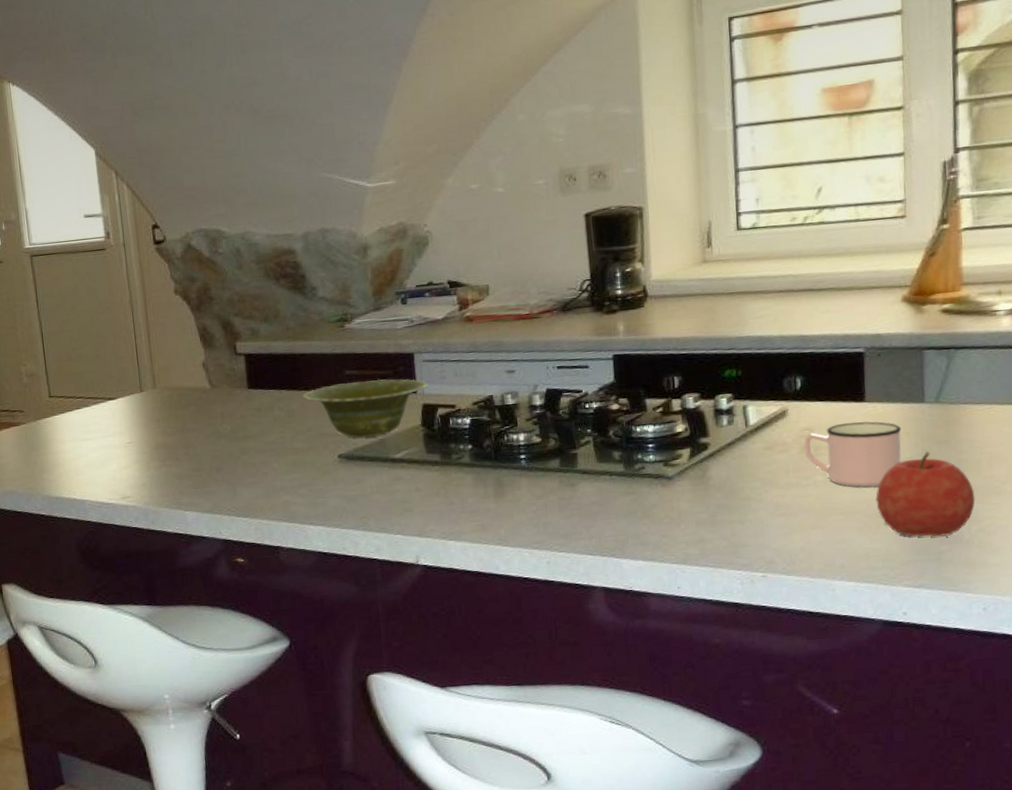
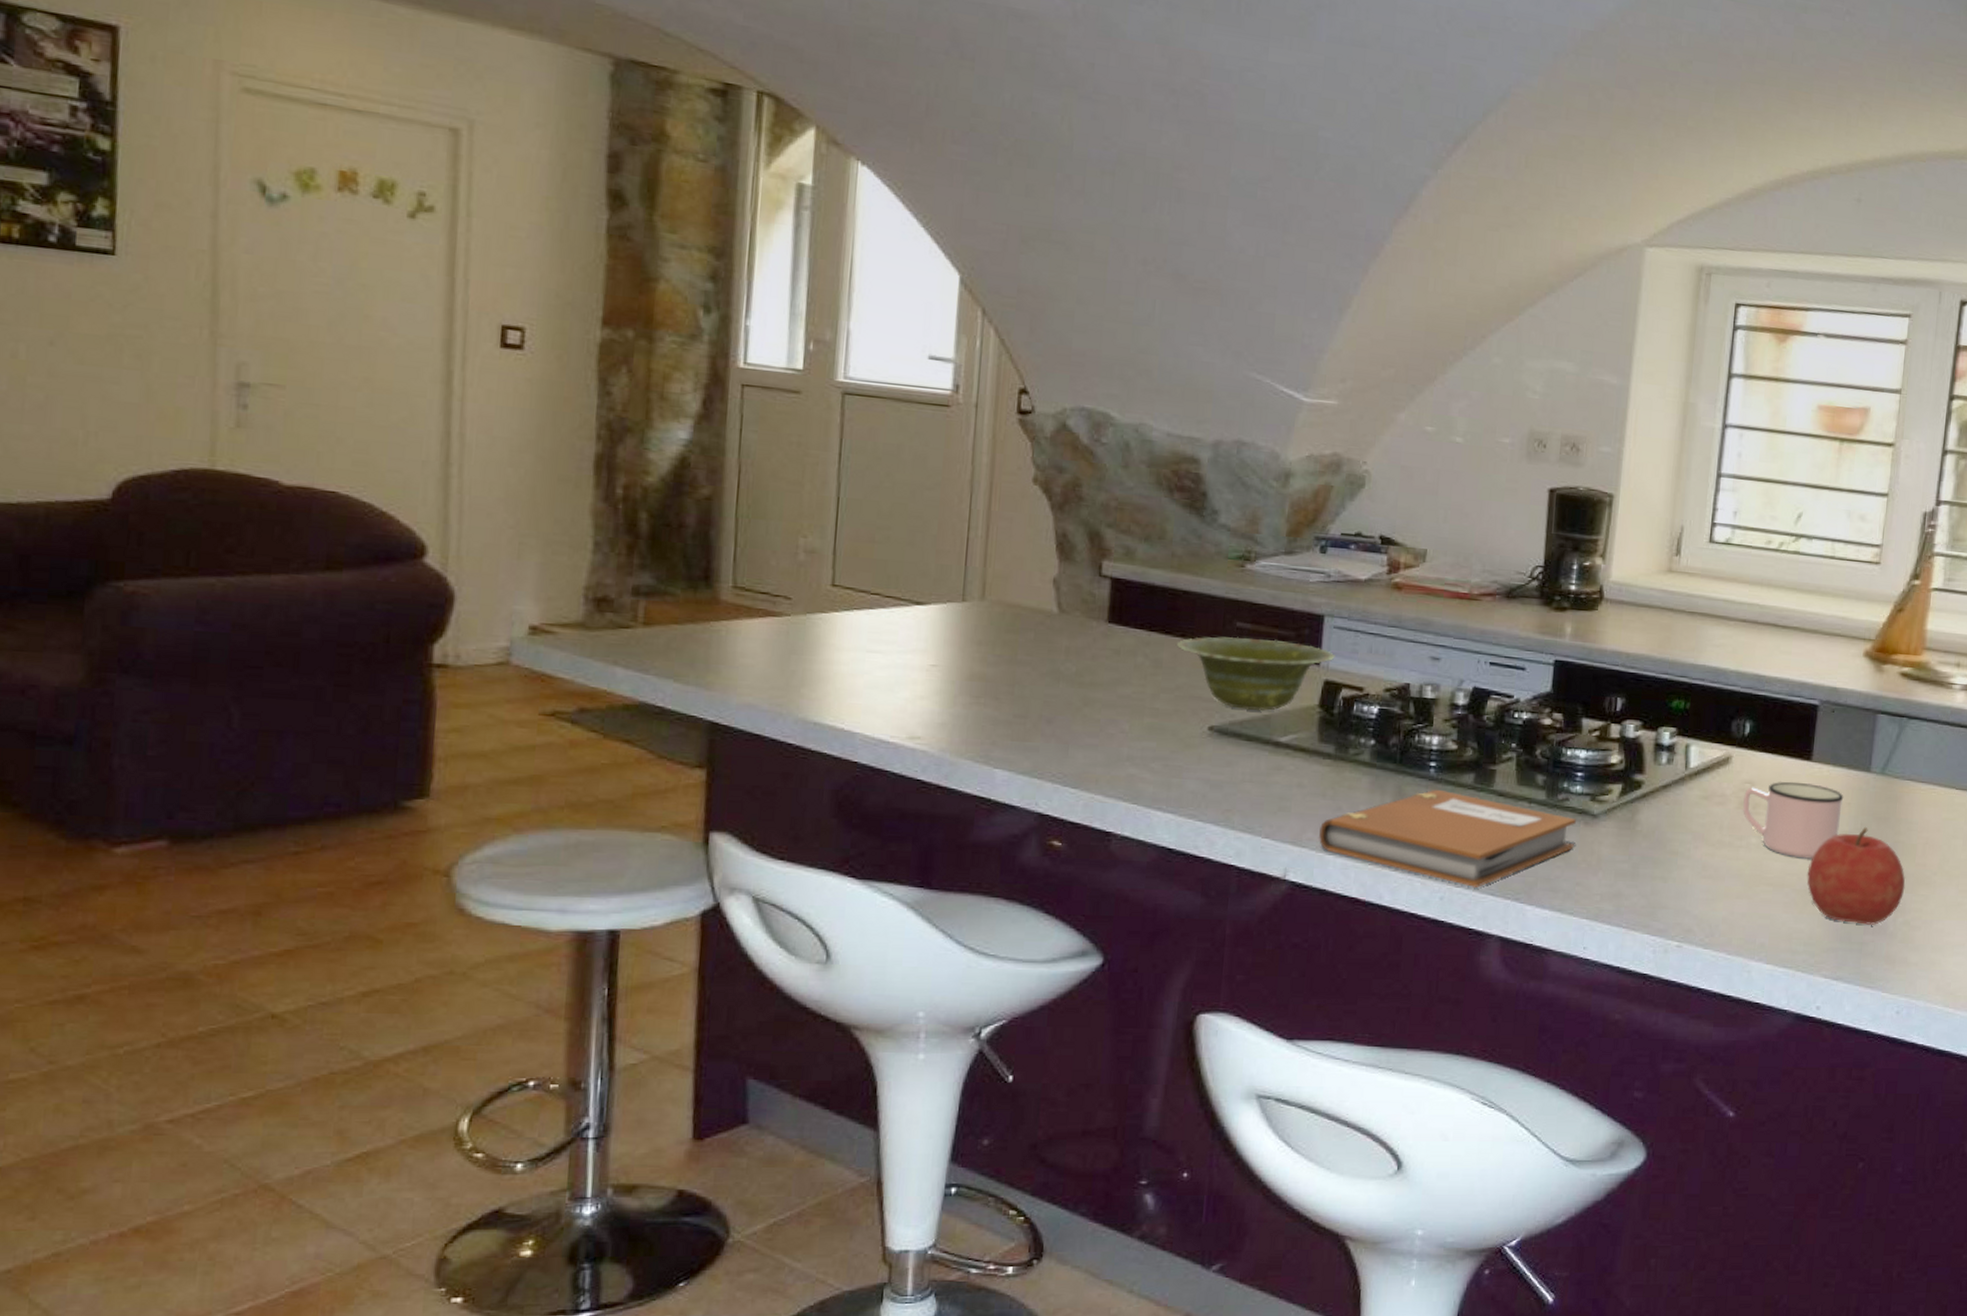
notebook: none [438,476,655,551] -> present [1318,789,1577,887]

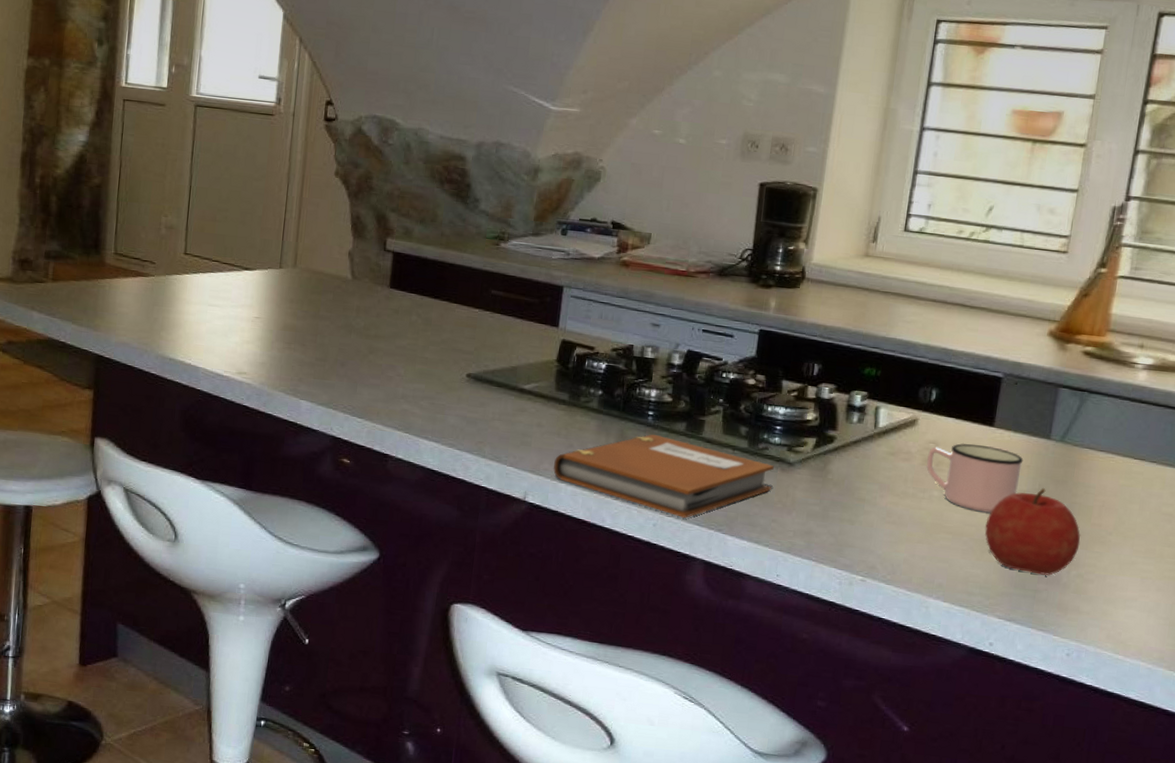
dish: present [1176,636,1335,711] -> none [442,301,572,363]

